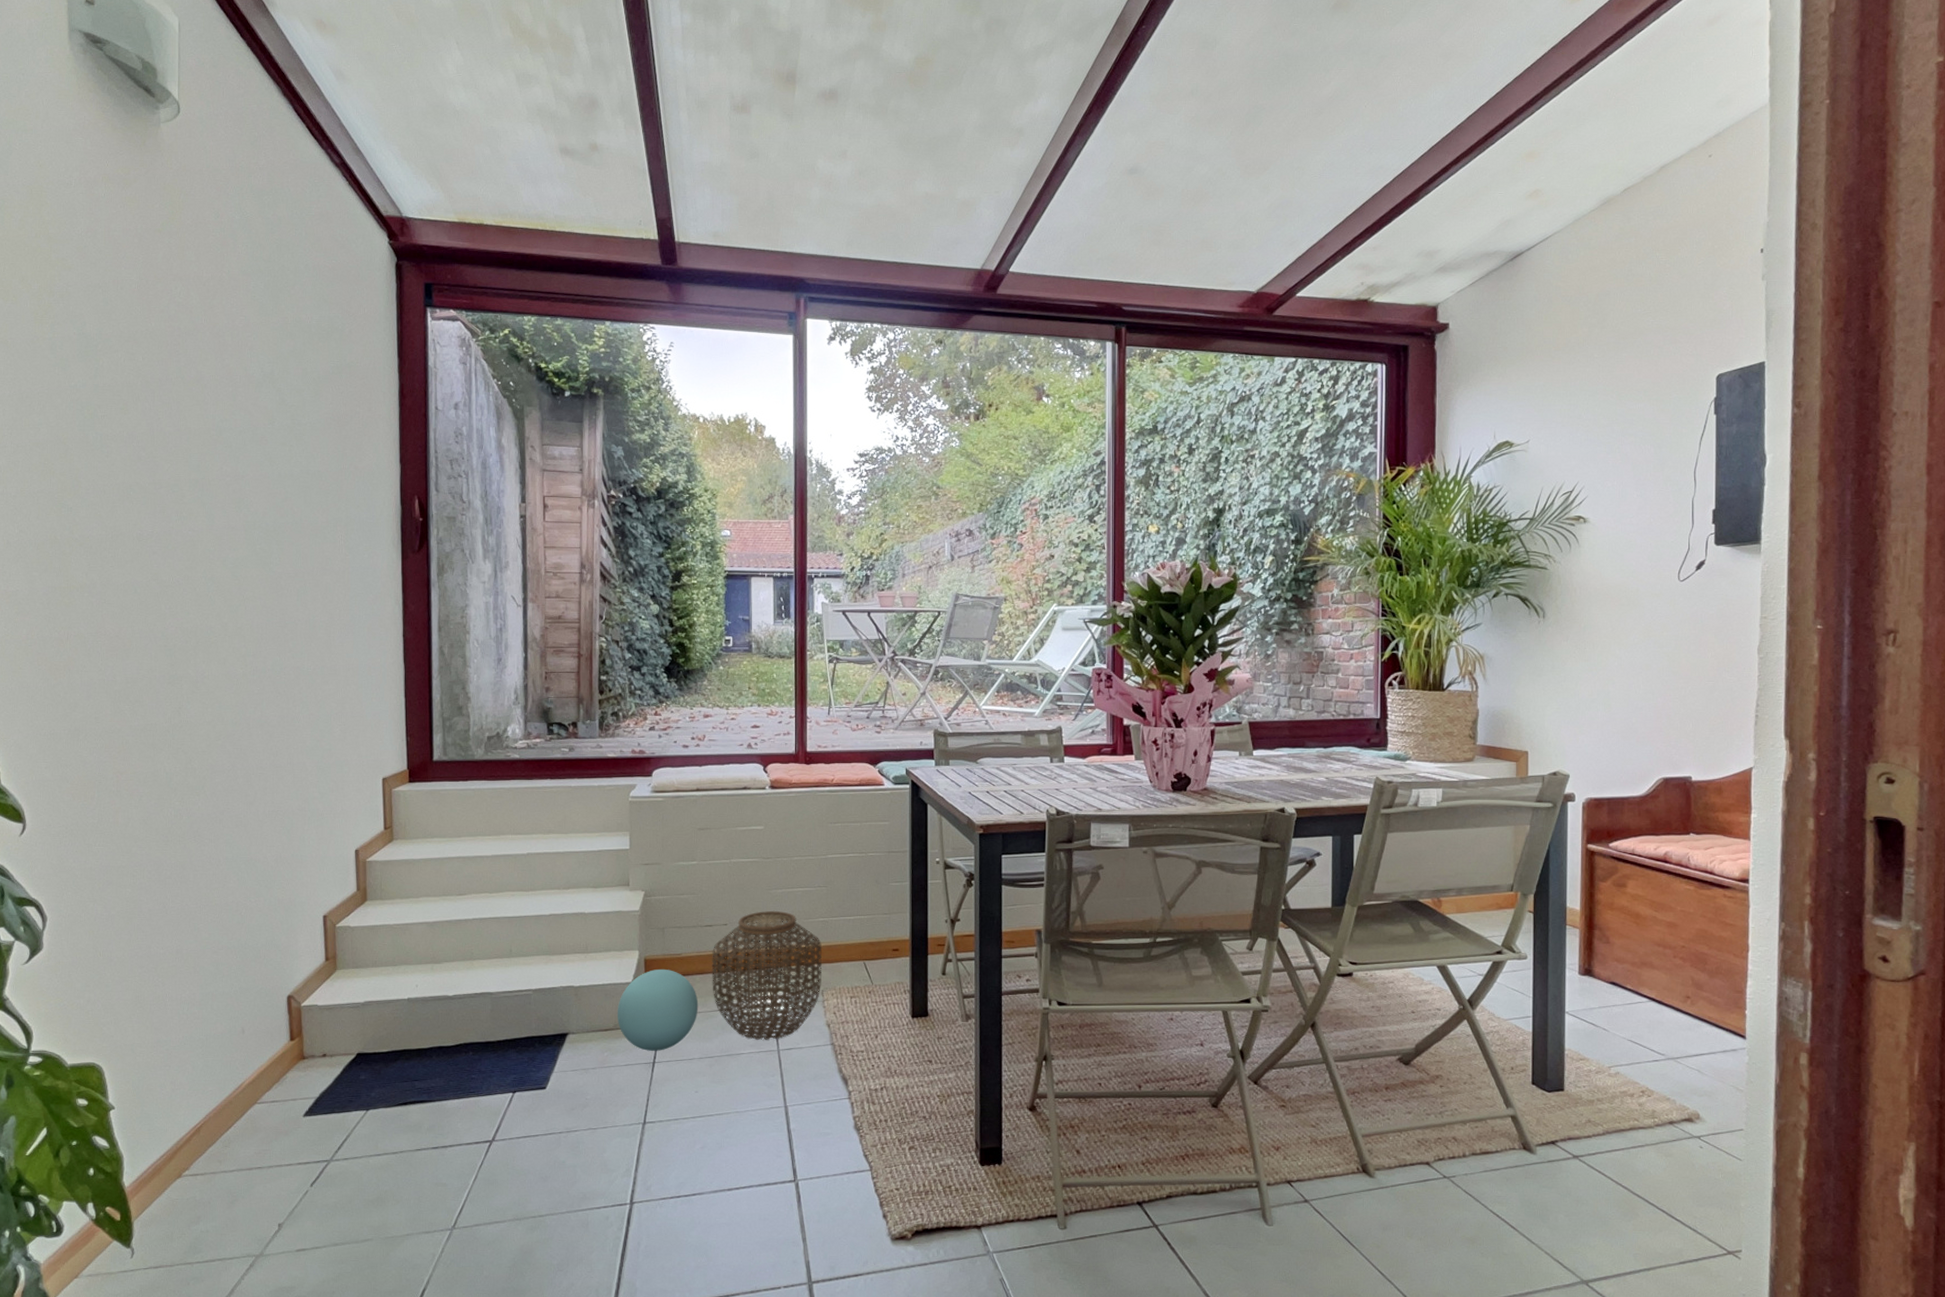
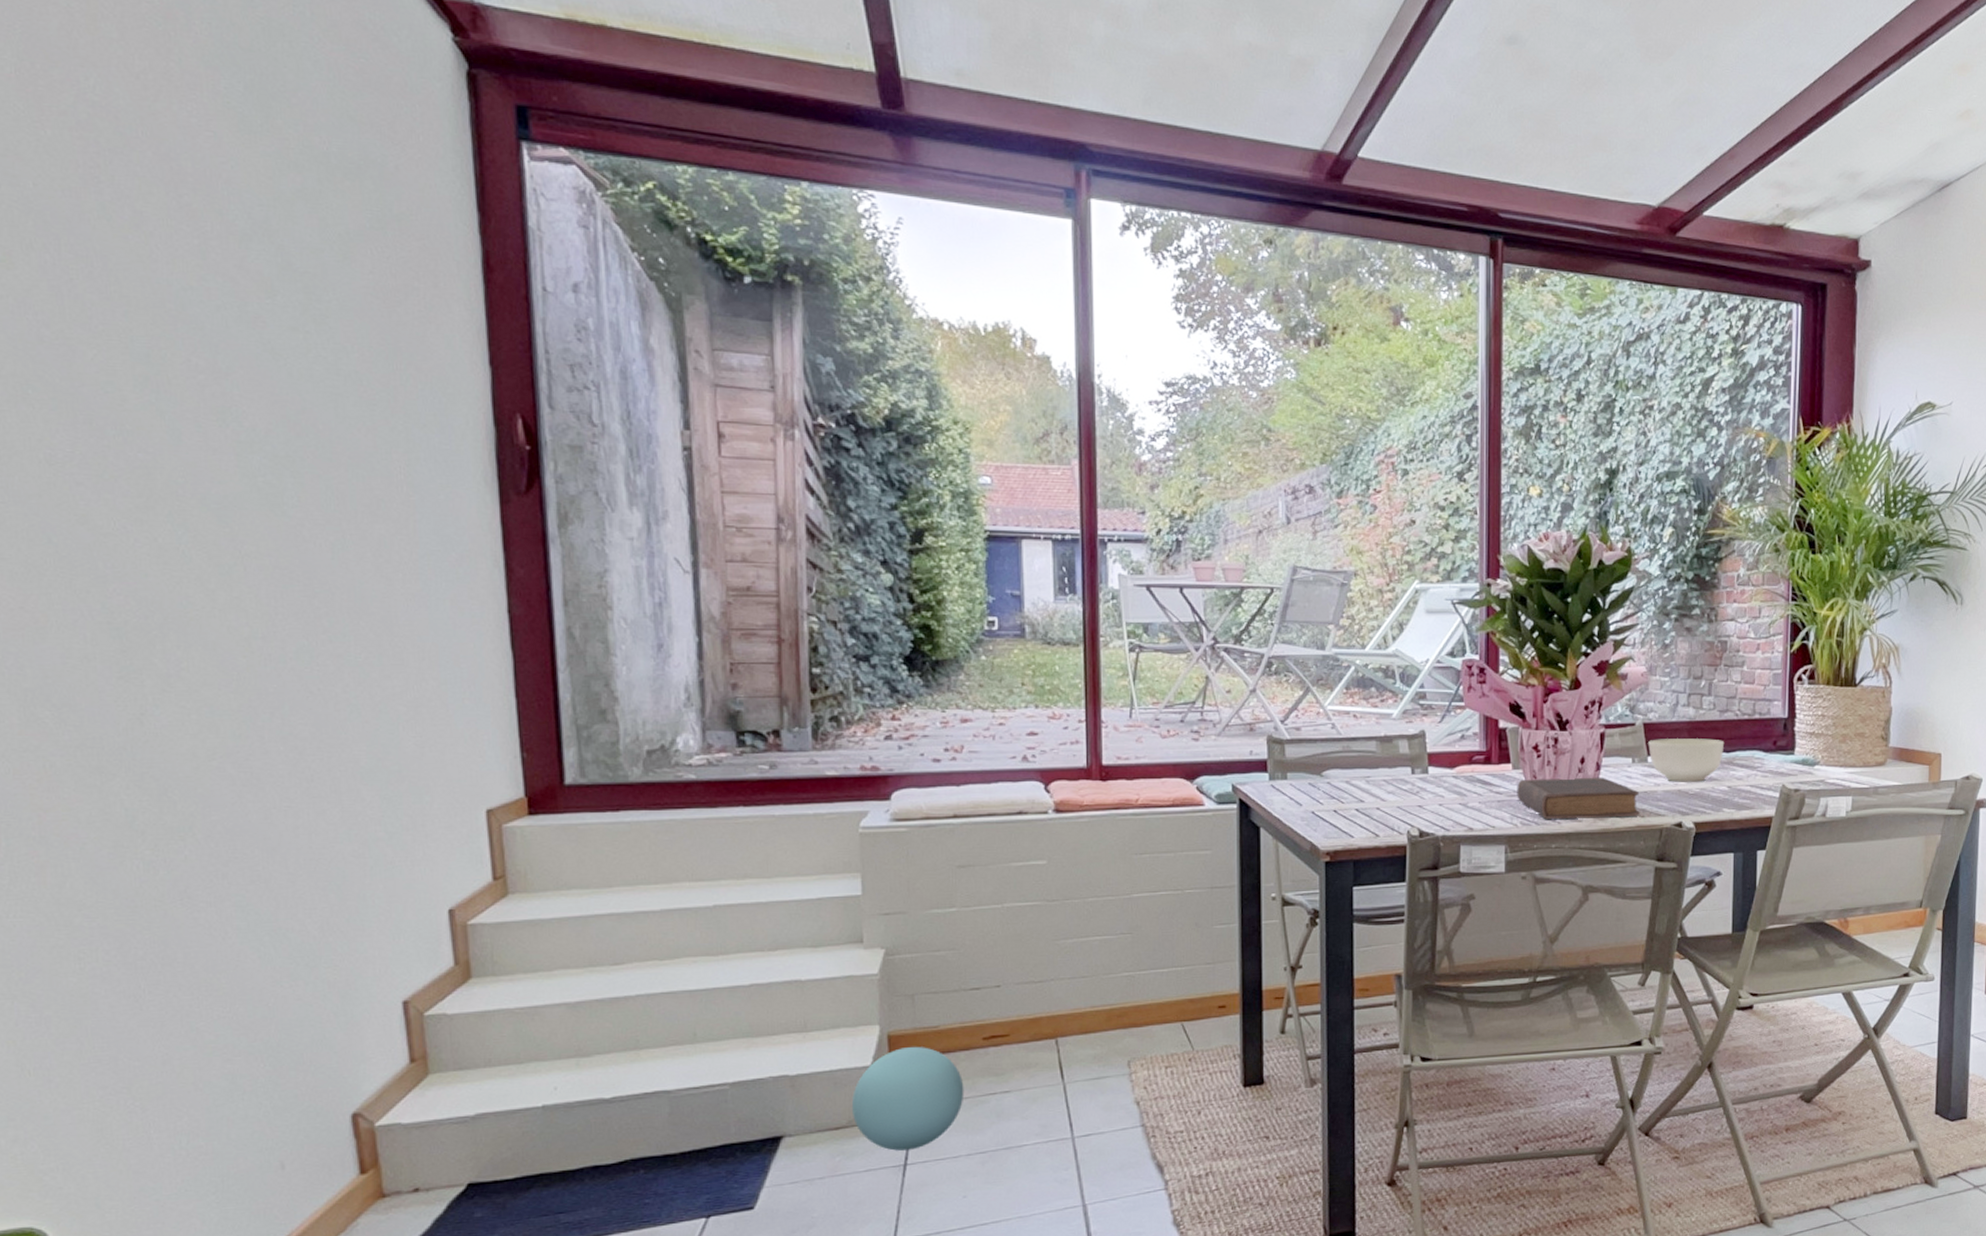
woven basket: present [712,910,822,1040] -> none [981,965,1127,1127]
book: none [1139,767,1246,804] -> present [1517,777,1640,820]
bowl: none [1253,735,1322,773] -> present [1648,738,1725,782]

